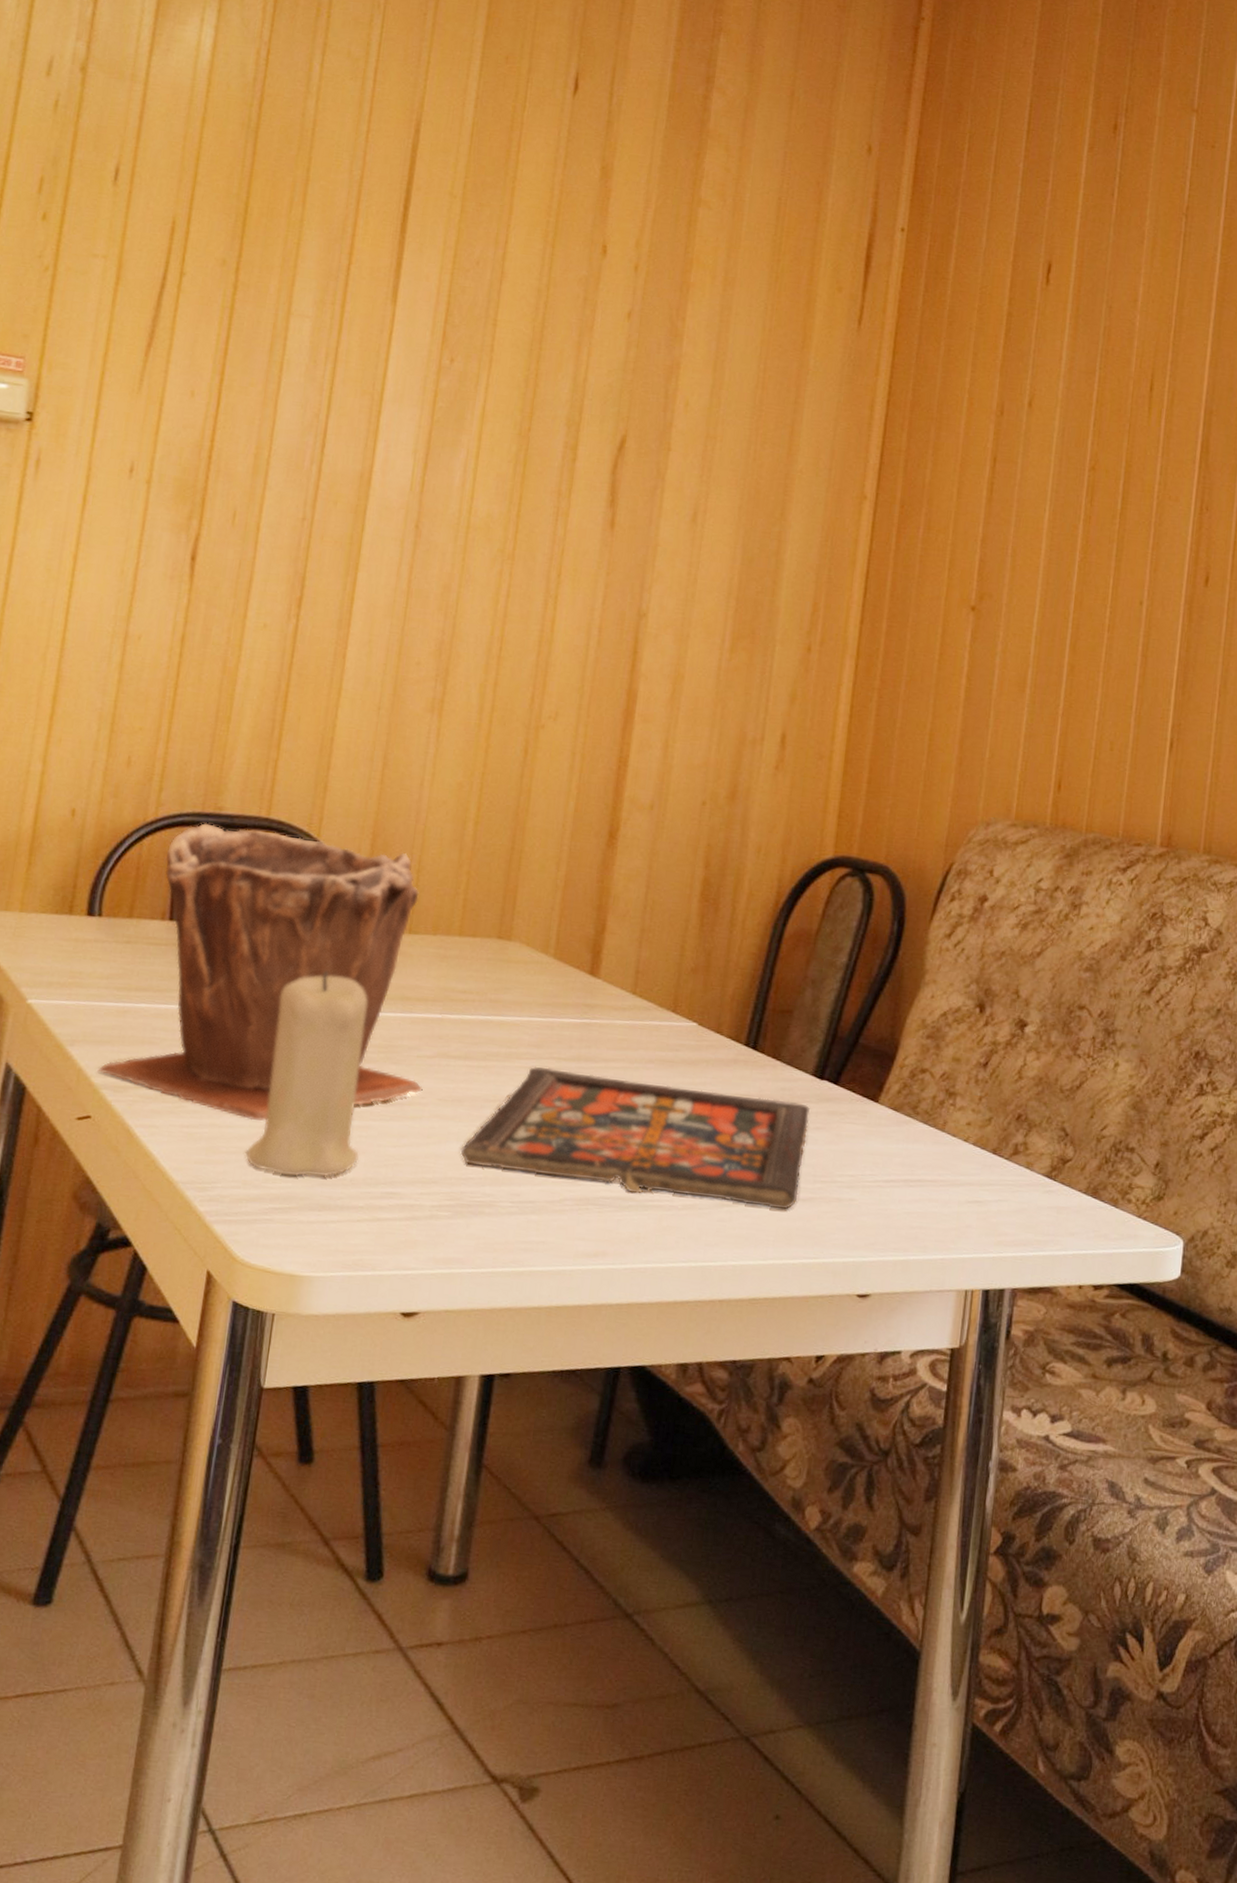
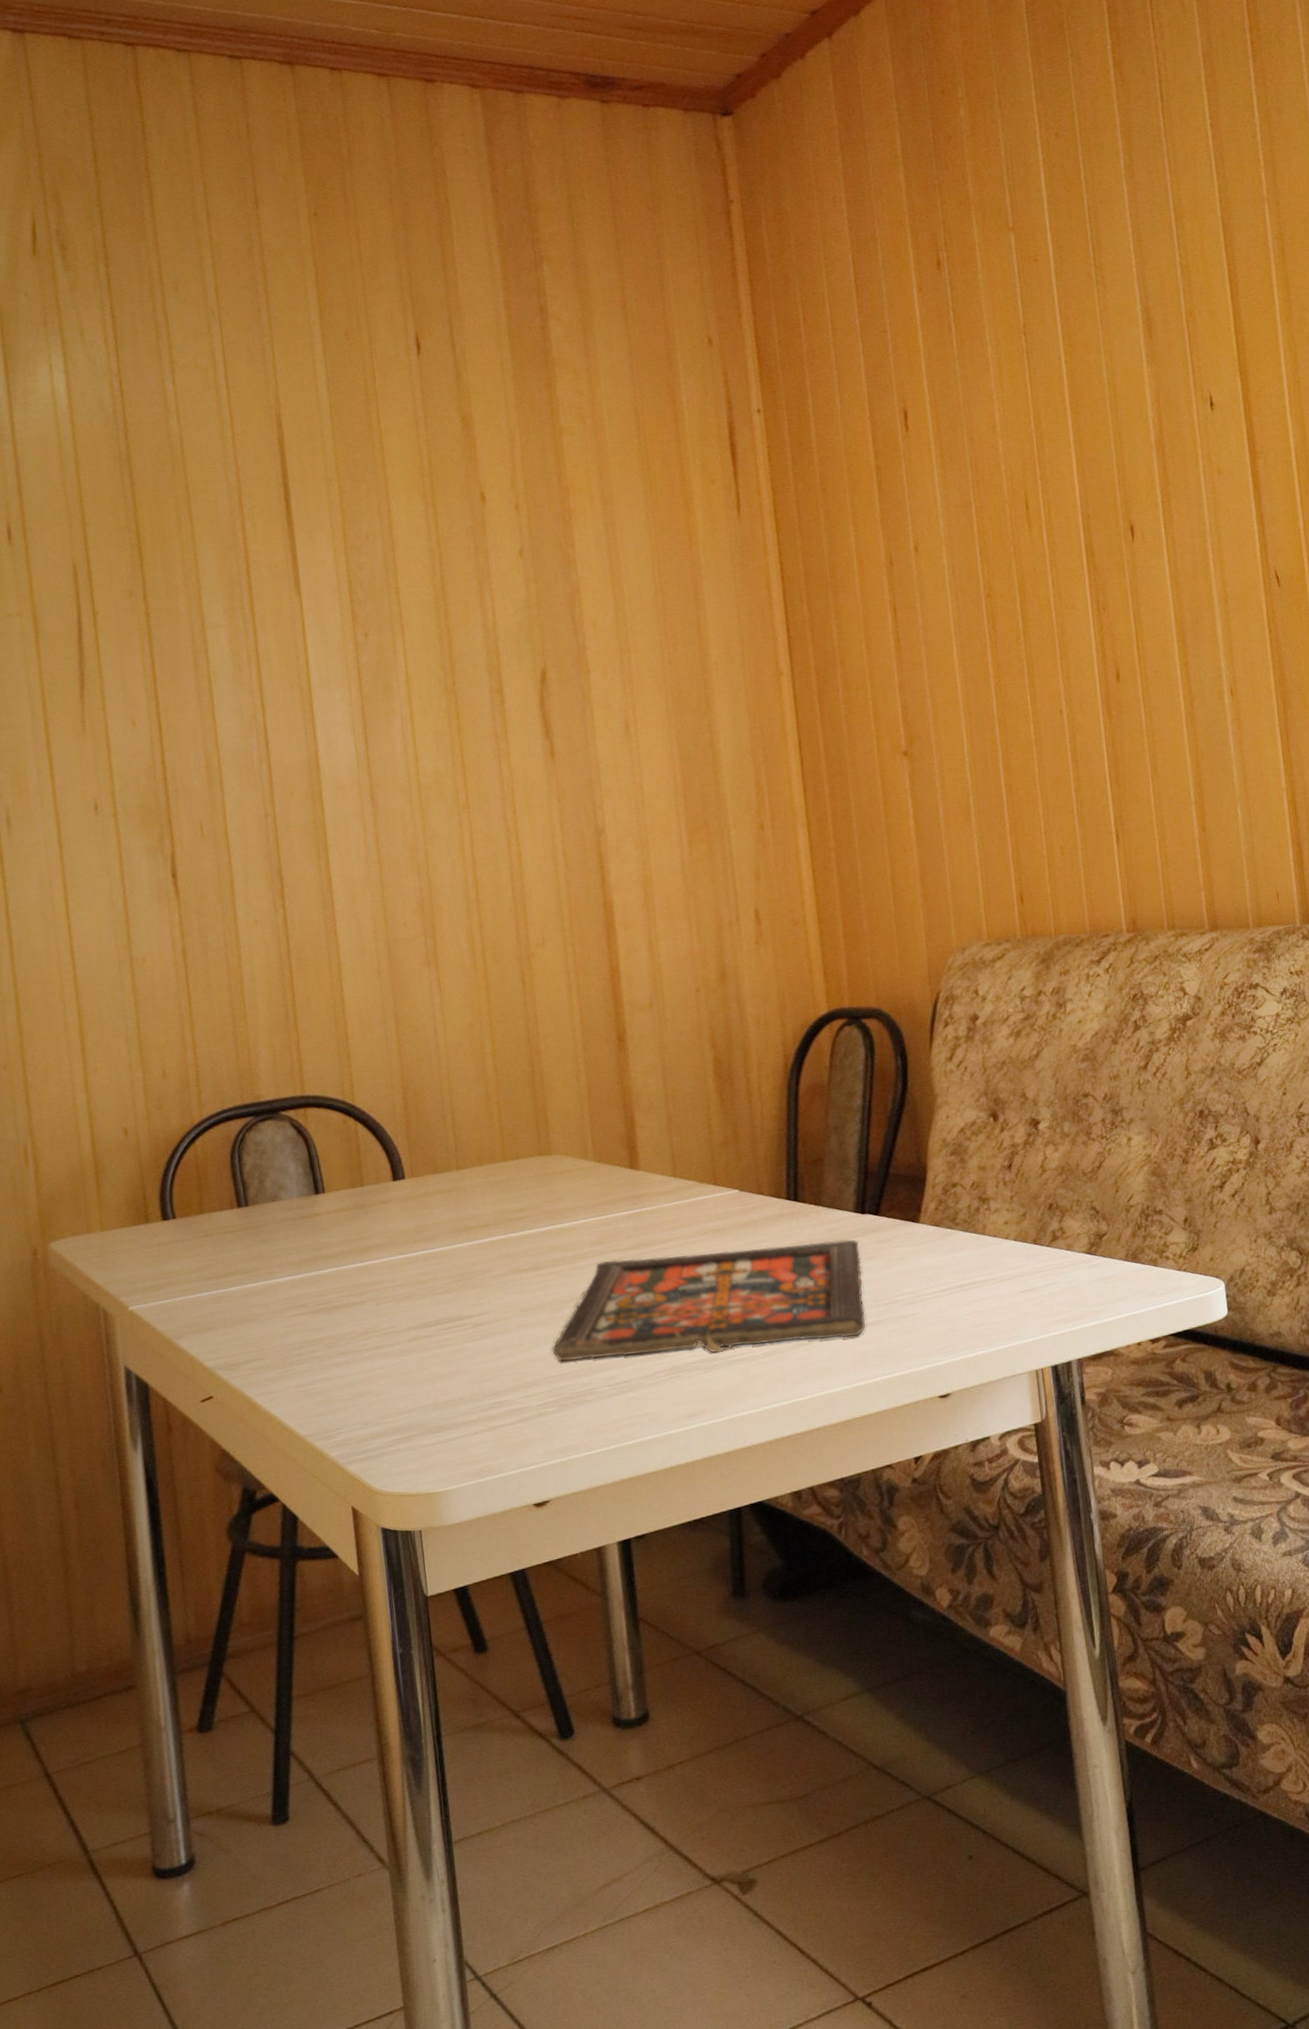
plant pot: present [97,823,423,1122] -> none [208,1098,505,1368]
candle: present [245,970,368,1177] -> none [355,1219,462,1409]

